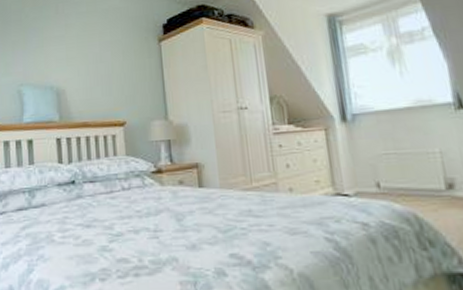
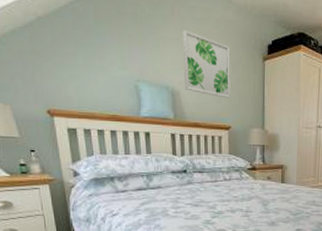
wall art: none [66,26,123,90] -> present [182,30,230,99]

